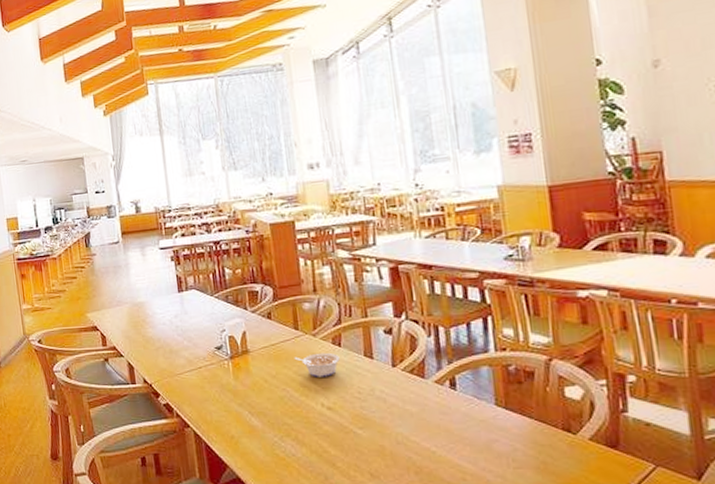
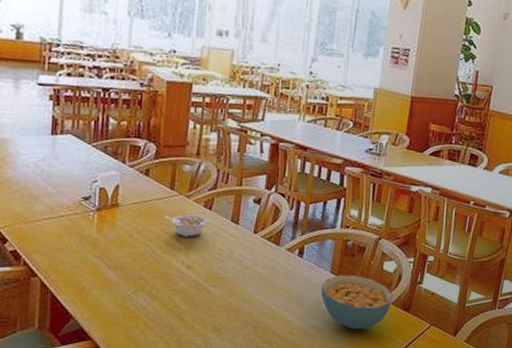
cereal bowl: none [488,406,589,474] -> present [321,275,393,330]

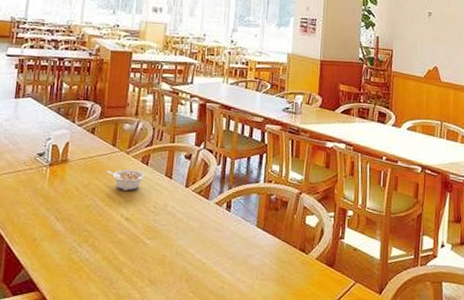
cereal bowl: present [321,275,393,330] -> none [248,229,316,286]

